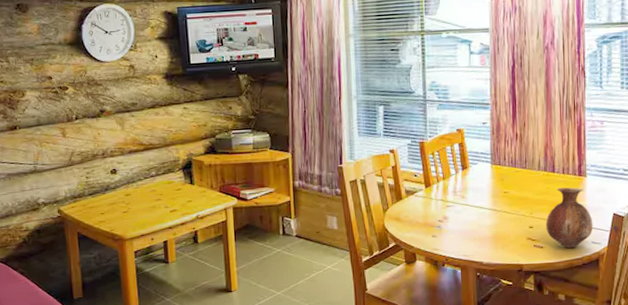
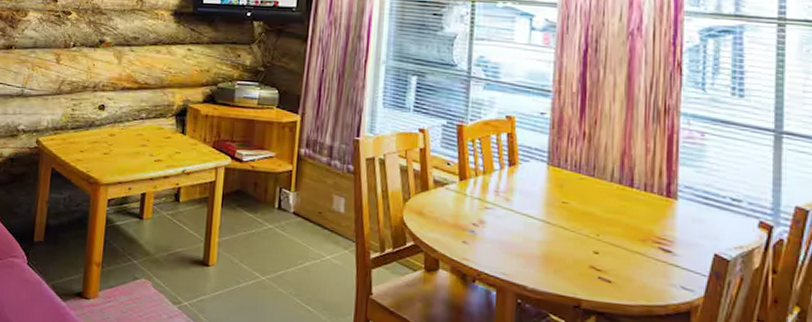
vase: present [546,187,593,249] -> none [617,208,684,291]

